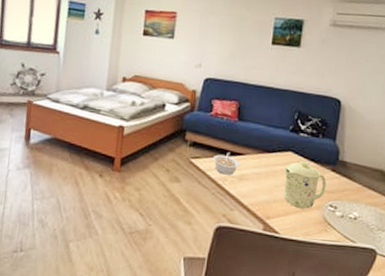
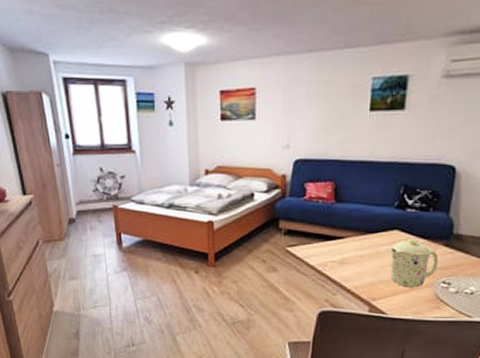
legume: present [213,152,240,176] -> none [311,236,340,260]

